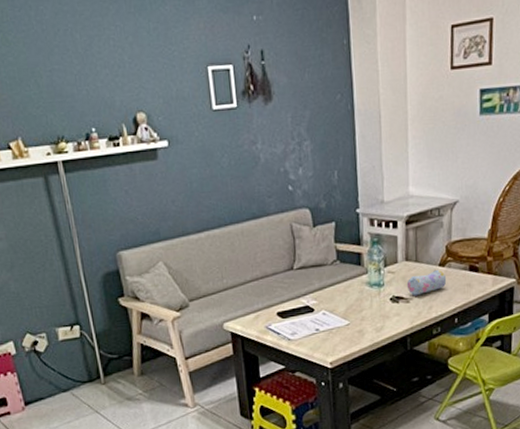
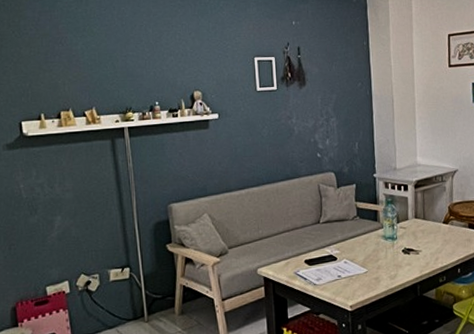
pencil case: present [406,269,447,296] -> none [416,226,450,249]

